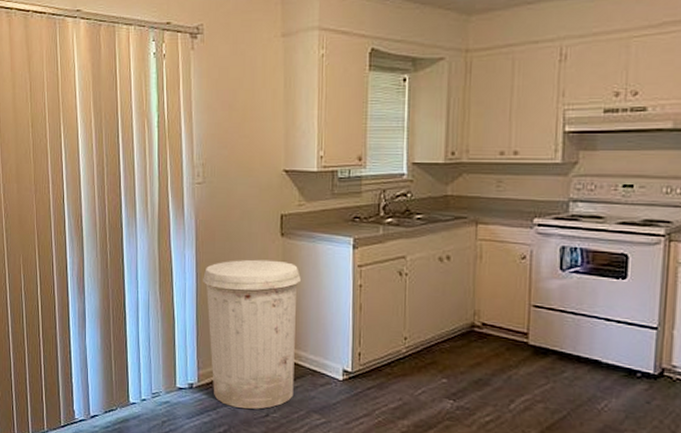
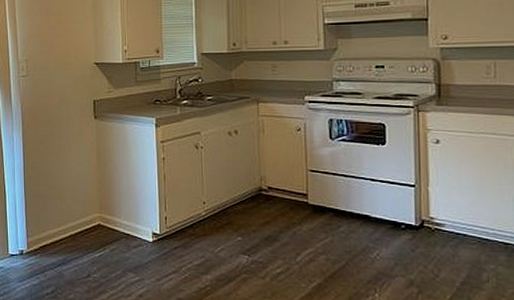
trash can: present [203,259,301,409] -> none [29,139,113,271]

